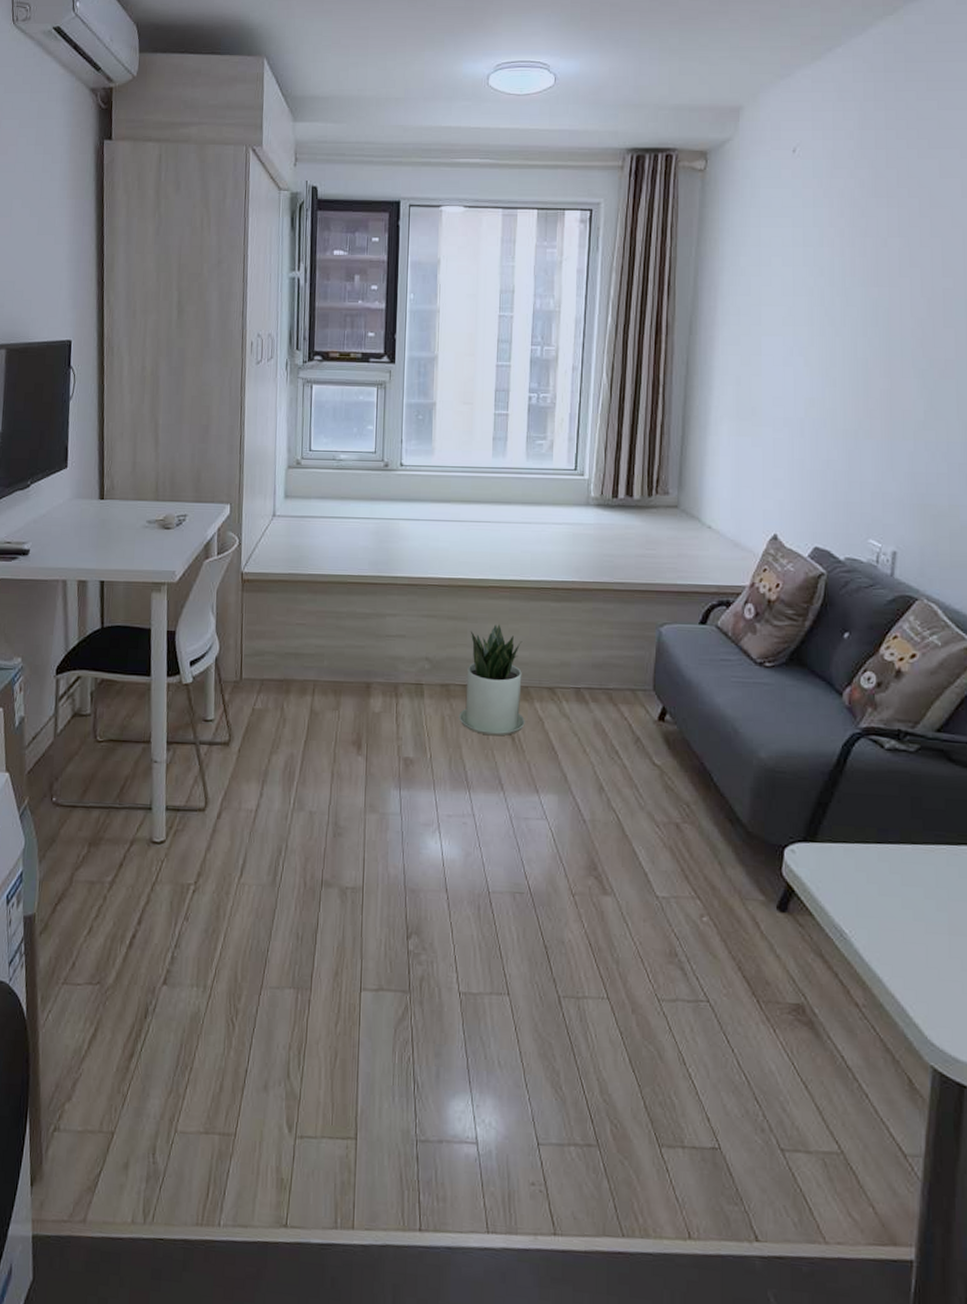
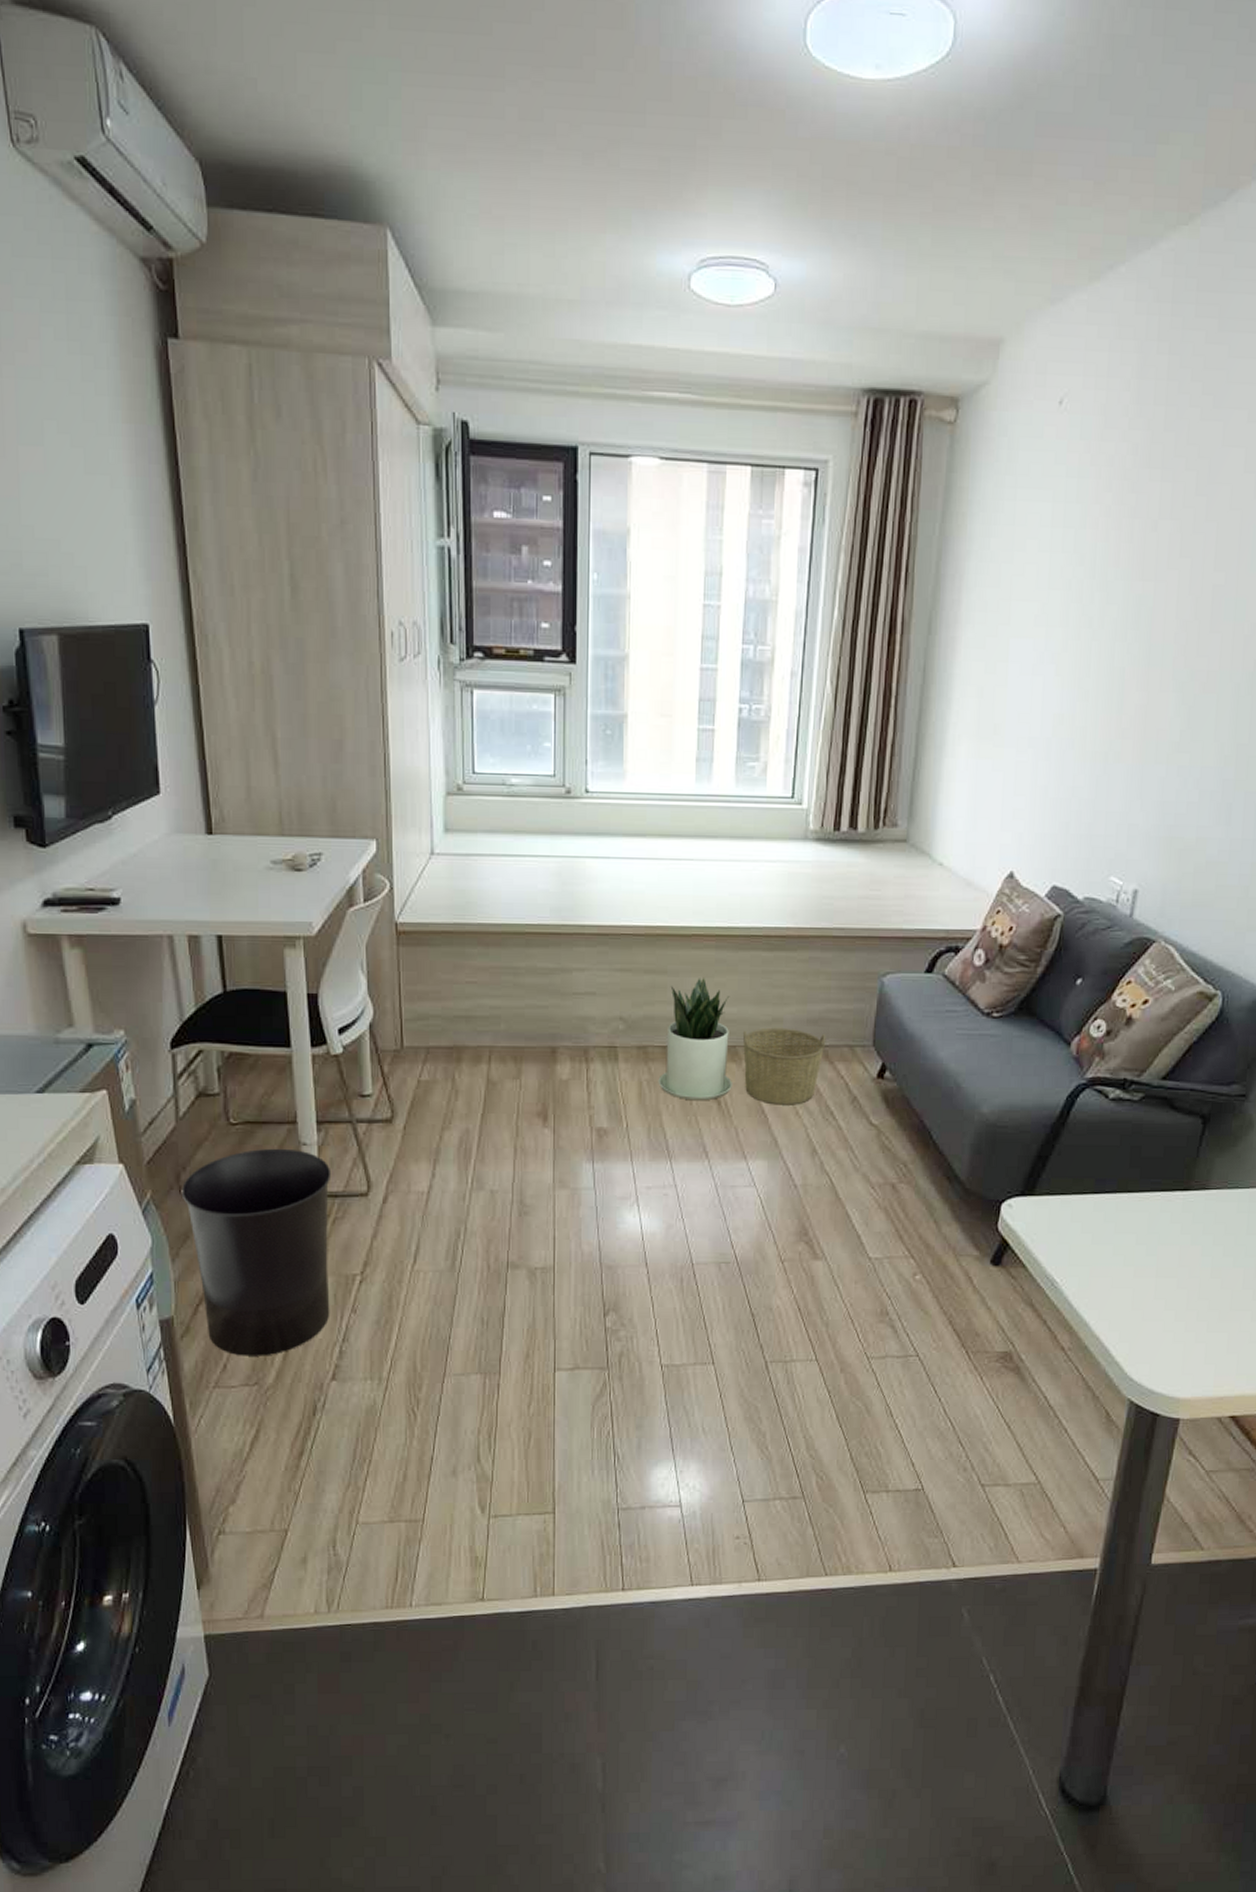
waste bin: none [53,764,176,957] -> present [182,1148,332,1356]
basket: none [534,670,610,744] -> present [742,1027,826,1105]

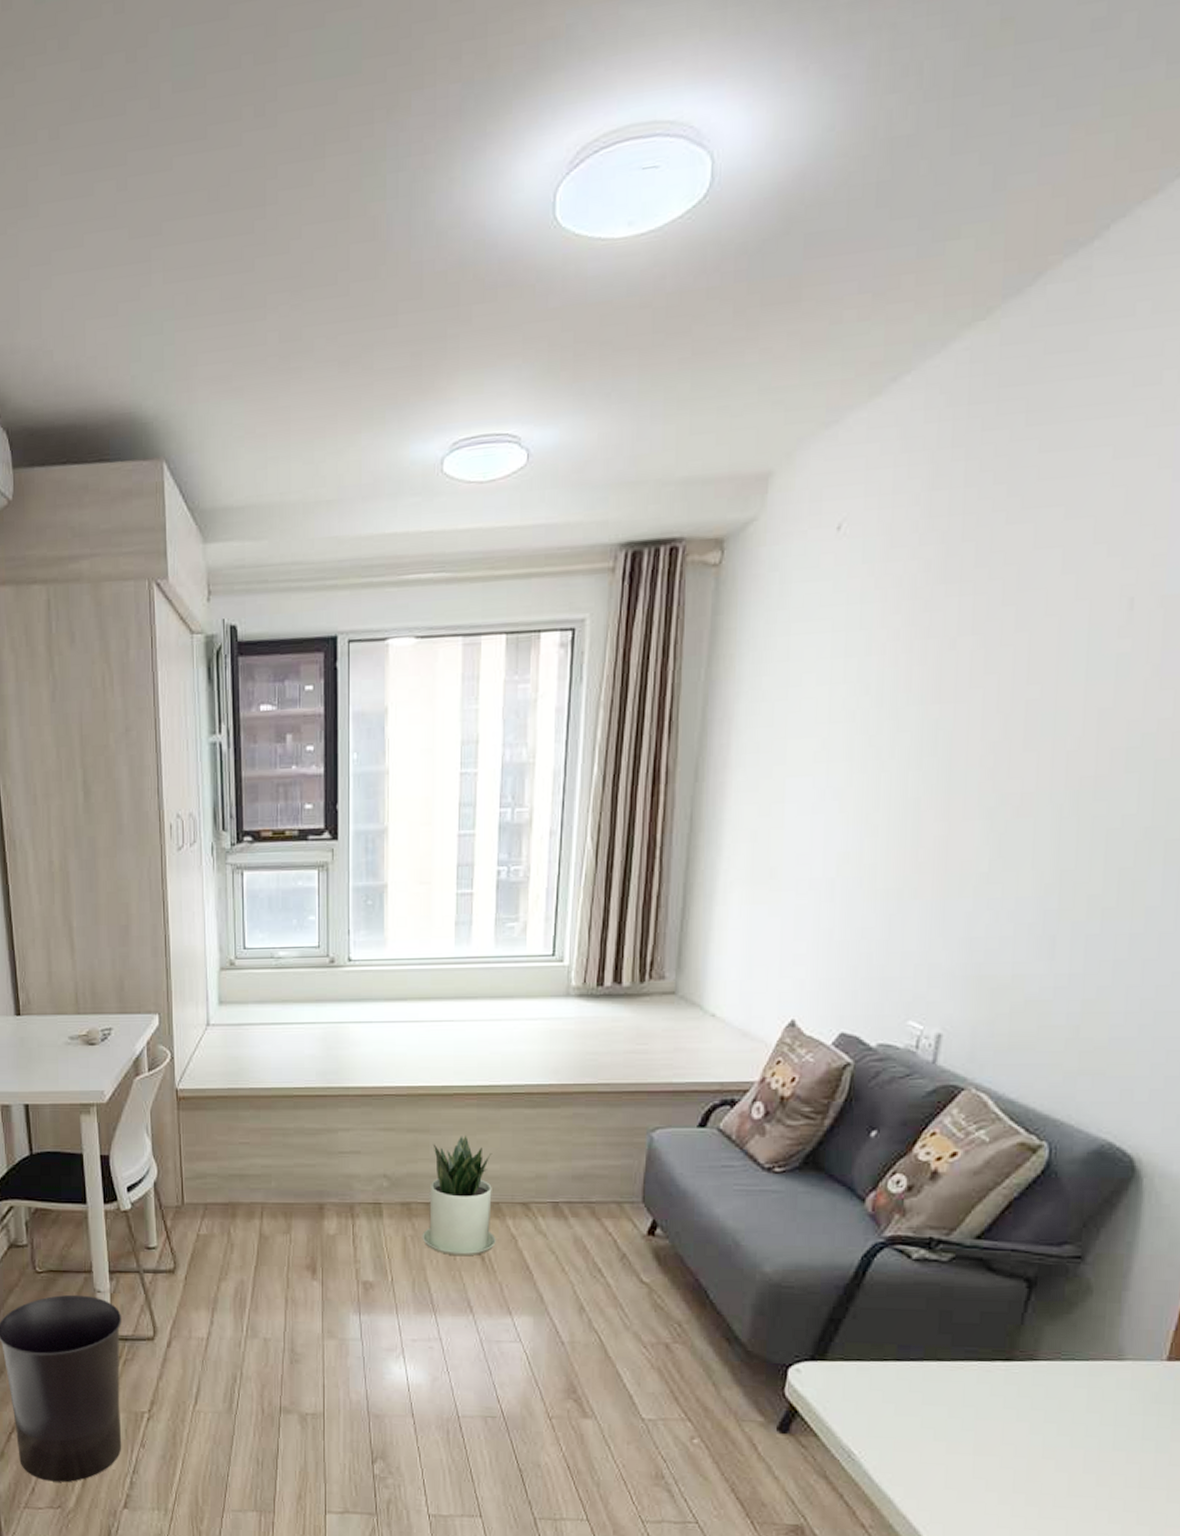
basket: present [742,1027,826,1105] -> none [505,1184,593,1262]

